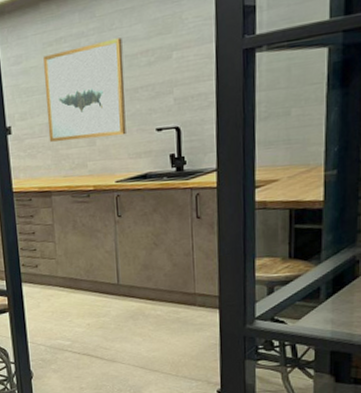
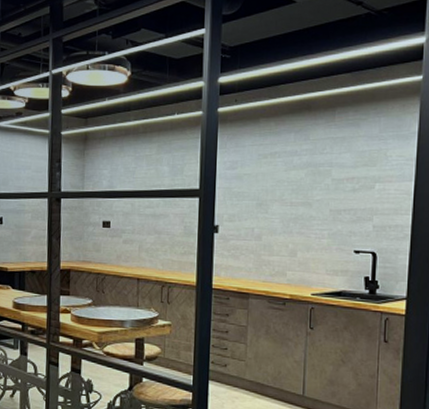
wall art: present [43,37,126,142] -> none [253,162,331,252]

